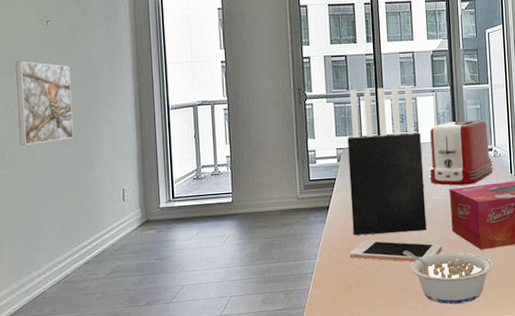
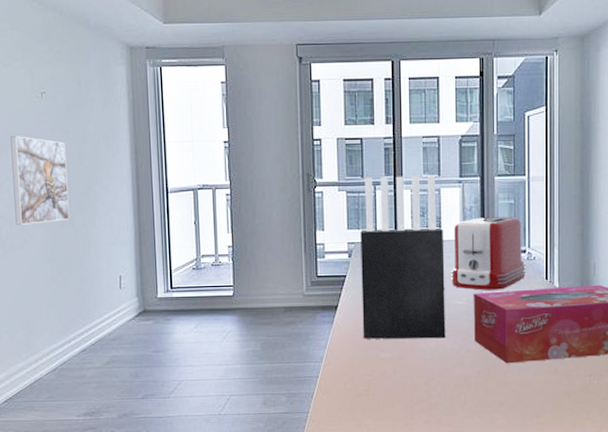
cell phone: present [349,240,442,262] -> none [358,345,462,372]
legume: present [402,250,493,305] -> none [417,359,520,421]

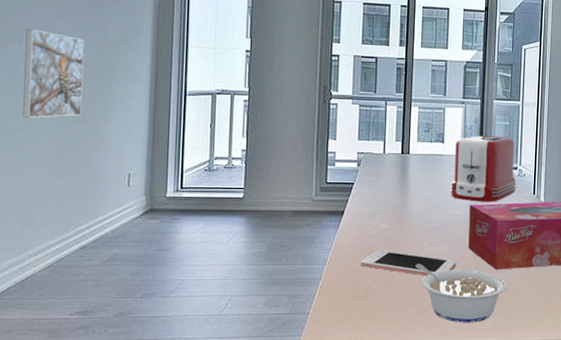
cell phone: none [358,345,462,372] -> present [360,250,456,276]
knife block: present [360,175,446,339] -> none [366,93,446,245]
legume: none [417,359,520,421] -> present [415,264,507,323]

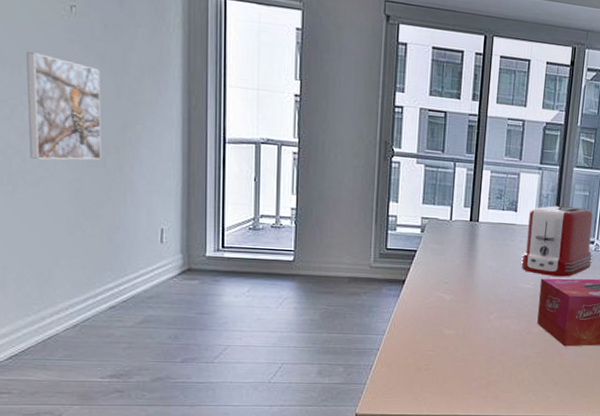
cell phone: present [360,250,456,276] -> none [422,322,524,351]
legume: present [415,264,507,323] -> none [480,337,575,398]

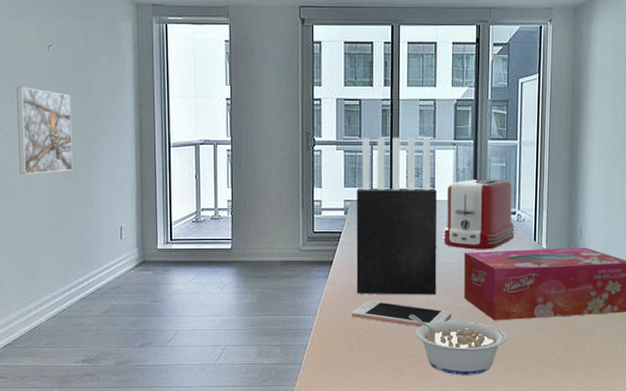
cell phone: none [422,322,524,351] -> present [351,300,452,327]
knife block: none [428,152,519,319] -> present [356,137,438,295]
legume: none [480,337,575,398] -> present [408,314,506,375]

